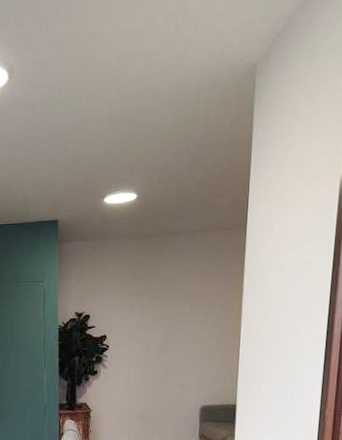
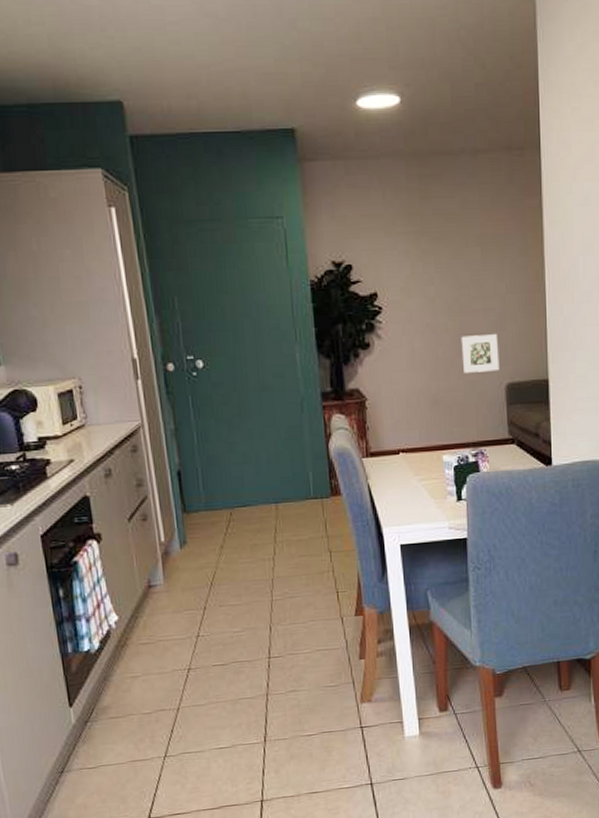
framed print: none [167,368,197,396] -> present [461,334,500,373]

